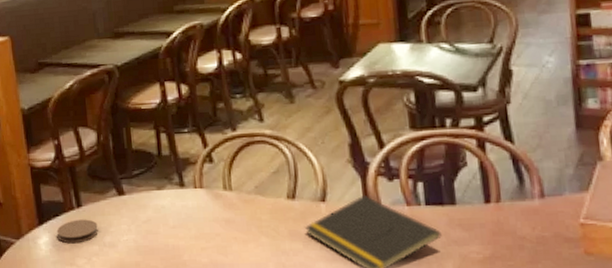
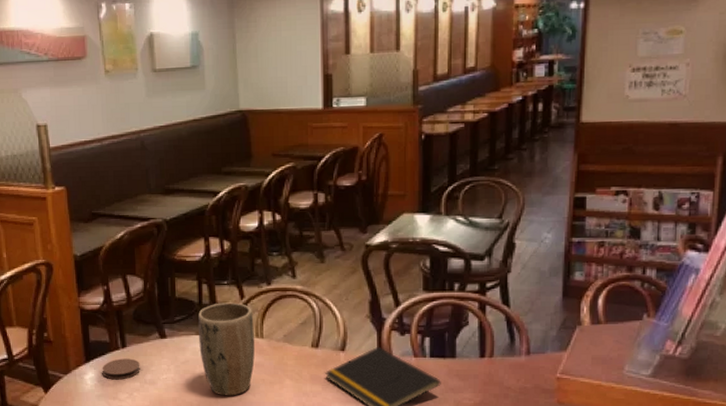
plant pot: none [158,152,224,258] -> present [197,302,255,396]

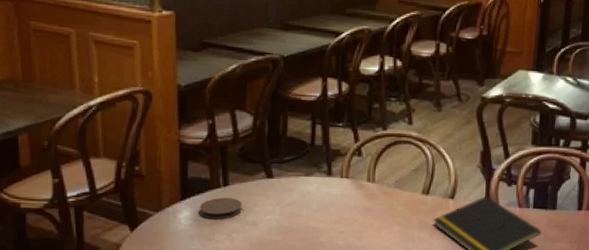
plant pot: present [197,302,255,396] -> none [308,144,366,240]

